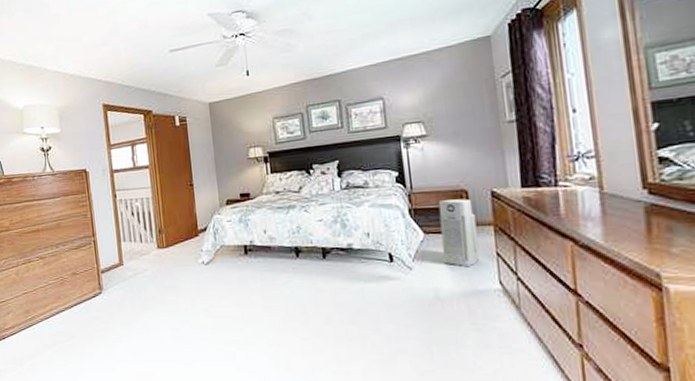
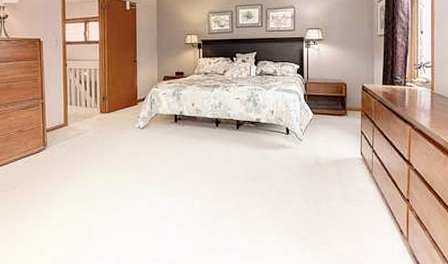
air purifier: present [438,198,479,267] -> none [324,90,350,141]

